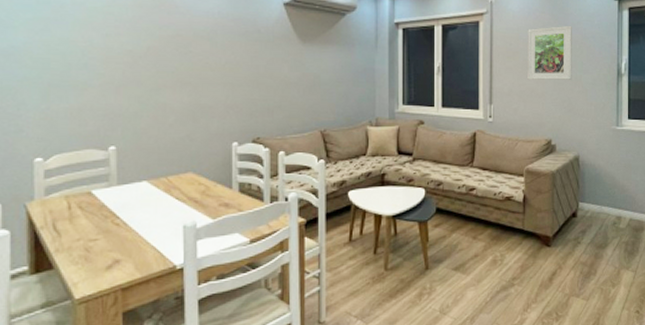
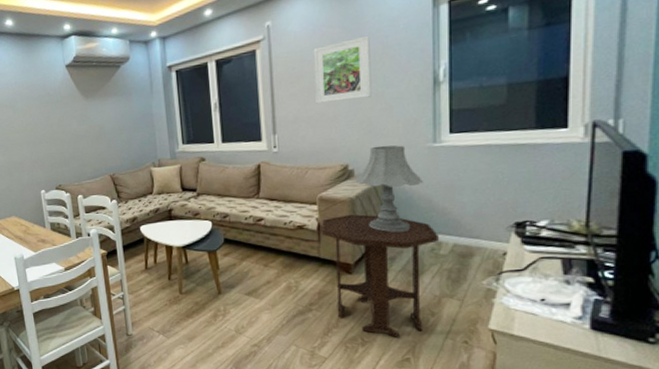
side table: none [528,188,619,310] -> present [322,214,439,337]
table lamp: none [556,124,608,206] -> present [355,145,423,232]

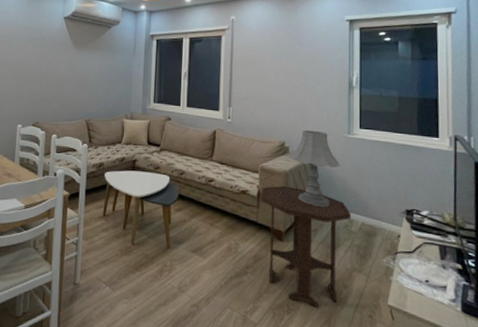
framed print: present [313,35,372,104] -> none [264,41,306,90]

